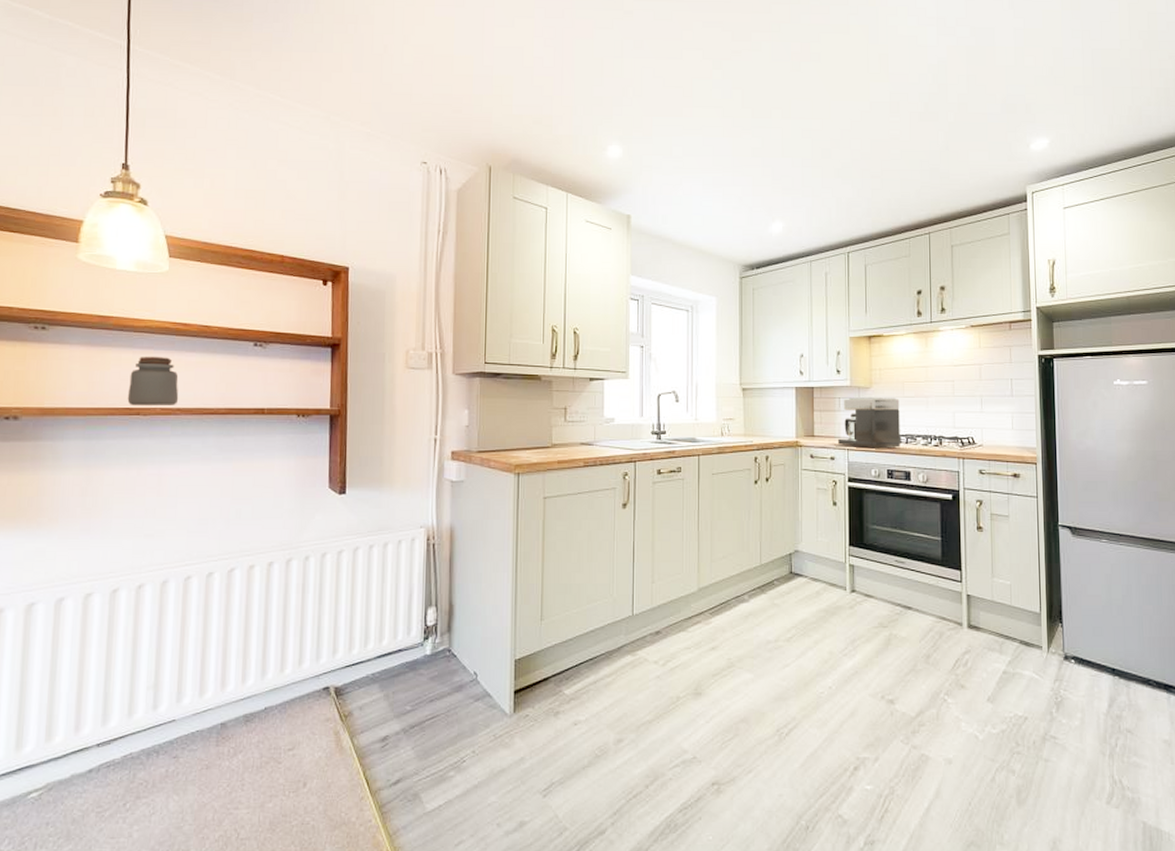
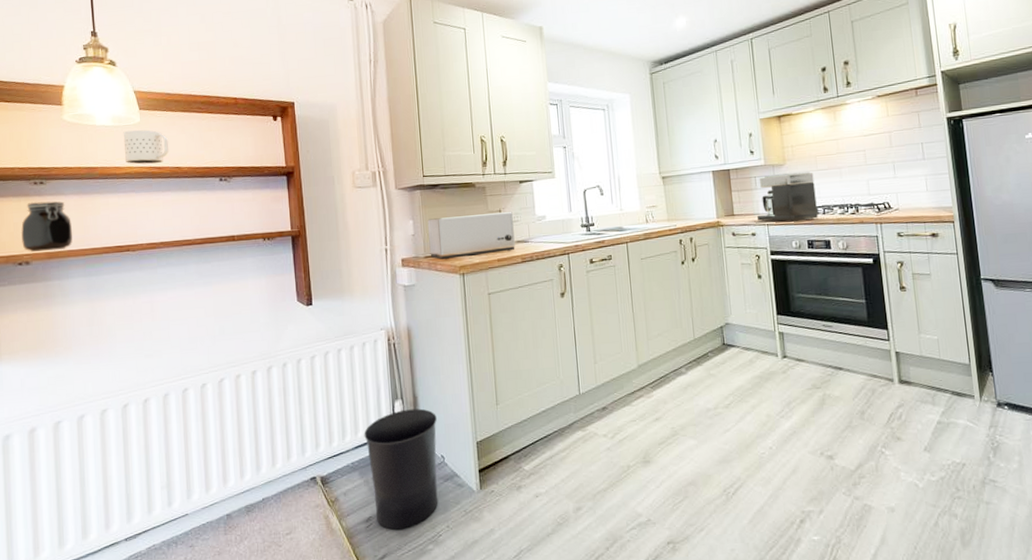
jar: none [12,349,74,407] -> present [21,201,73,252]
jar: present [127,356,179,406] -> none [117,198,161,244]
mug: none [145,279,200,319] -> present [123,129,169,164]
waste bin: none [389,618,473,752] -> present [364,408,438,530]
toaster: none [484,409,579,457] -> present [427,211,515,261]

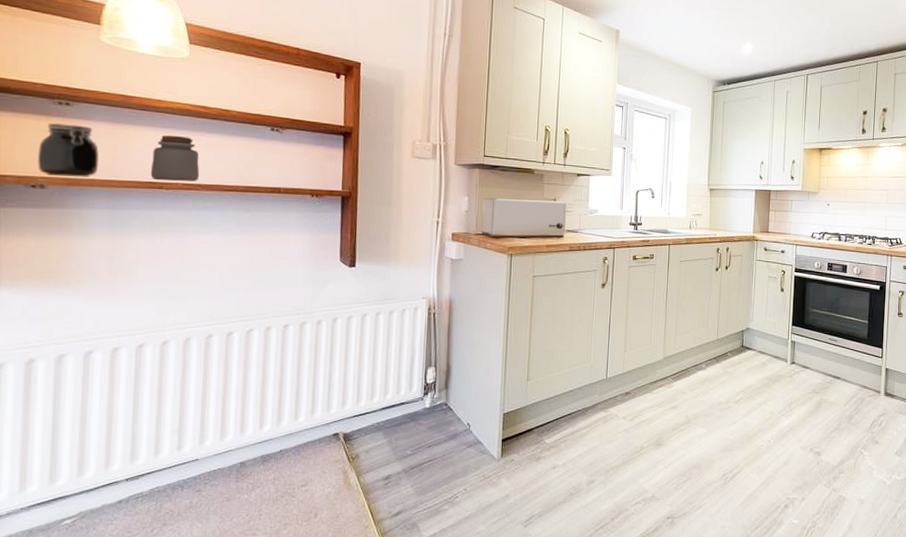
jar: none [117,198,161,244] -> present [150,135,200,182]
mug: present [123,129,169,164] -> none [167,63,219,103]
waste bin: present [364,408,438,530] -> none [393,377,468,489]
coffee maker: present [757,172,818,222] -> none [788,200,842,245]

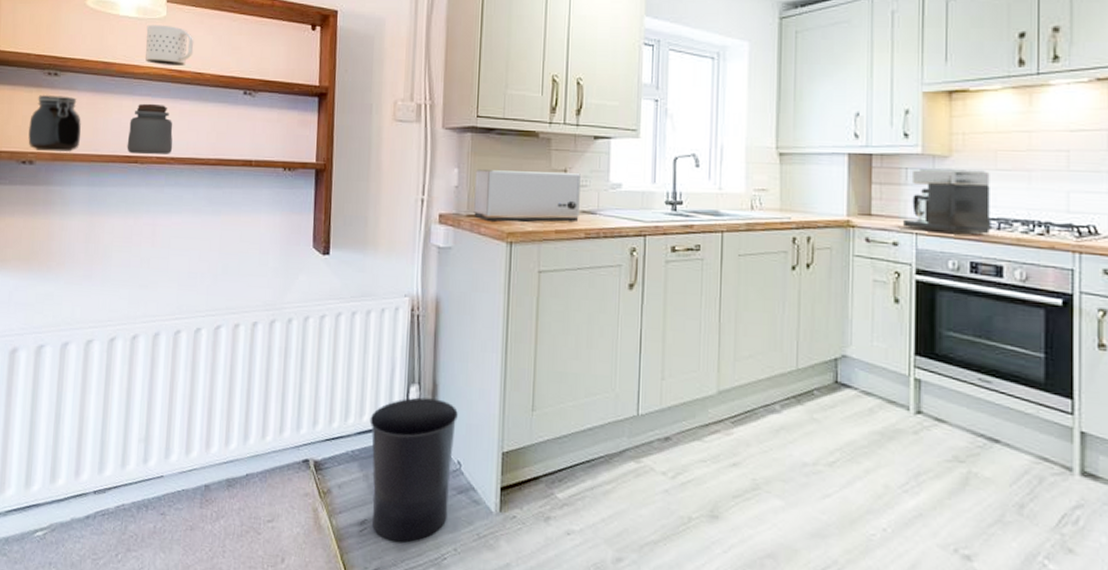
mug: none [167,63,219,103] -> present [144,25,194,66]
waste bin: none [393,377,468,489] -> present [369,397,458,542]
coffee maker: none [788,200,842,245] -> present [903,168,990,235]

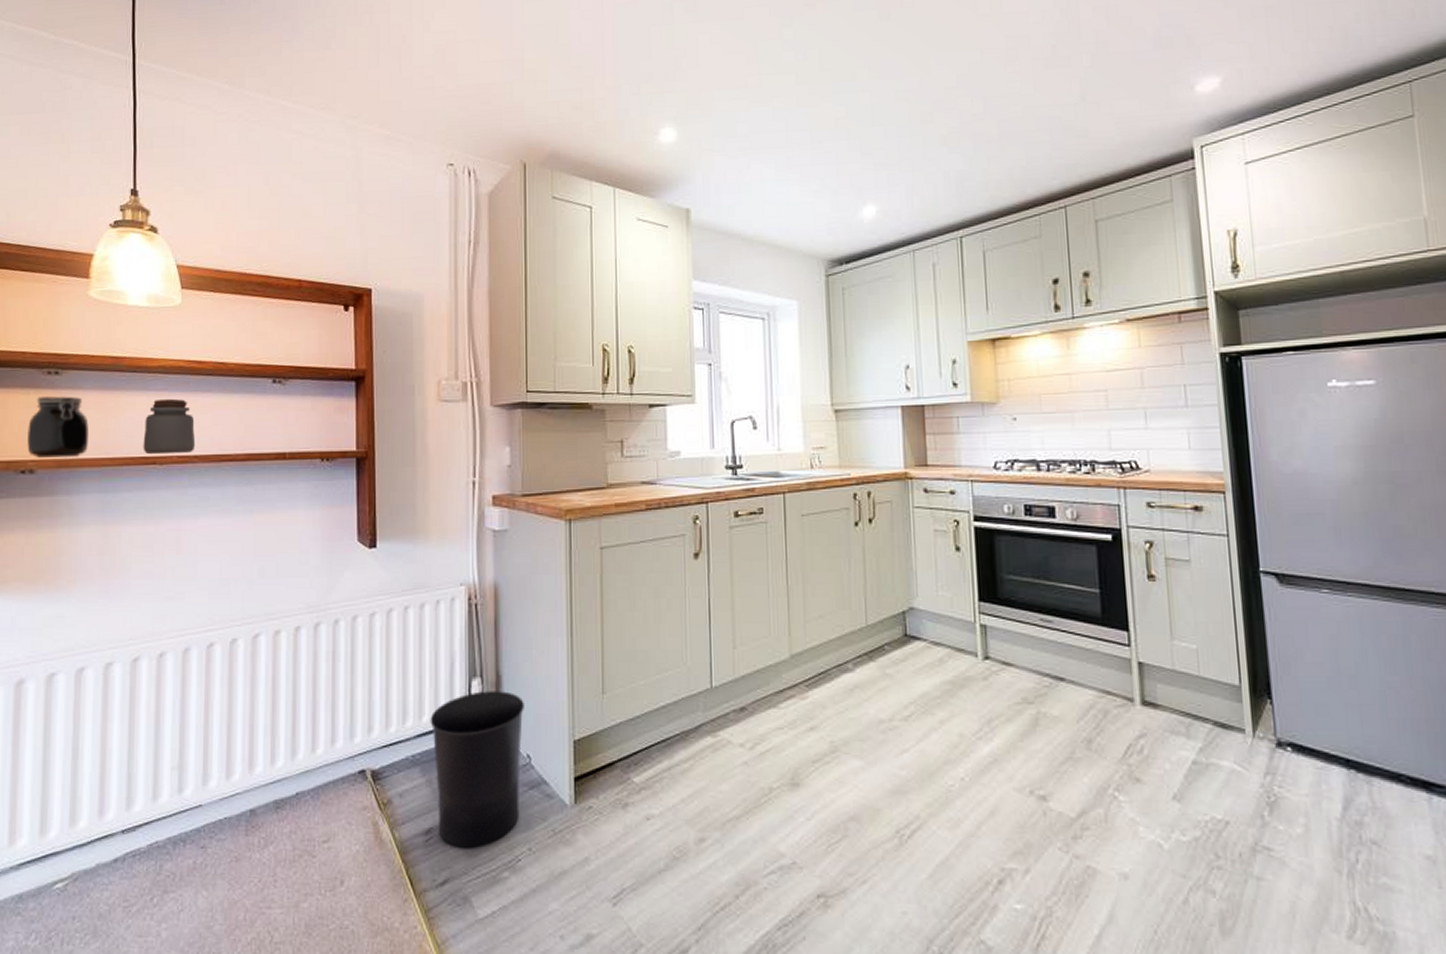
mug: present [144,25,194,66] -> none [159,313,214,357]
toaster: present [474,169,581,223] -> none [528,442,639,501]
coffee maker: present [903,168,990,235] -> none [959,414,1040,479]

